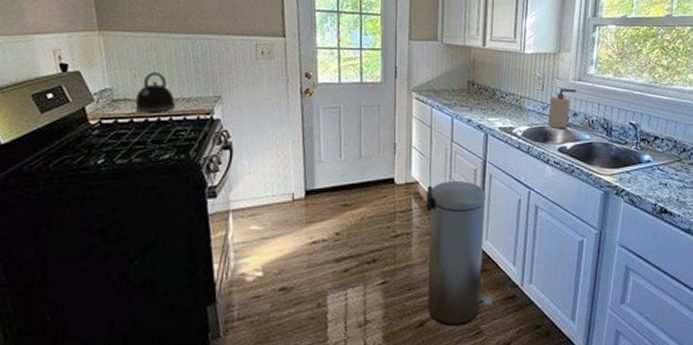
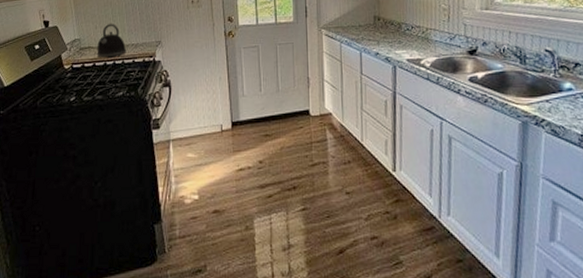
pedal bin: present [426,181,492,327] -> none [340,112,410,256]
soap dispenser: present [547,88,576,129] -> none [455,17,484,59]

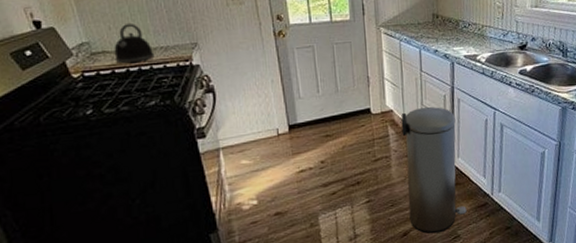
pedal bin: none [340,112,410,256] -> present [401,107,467,234]

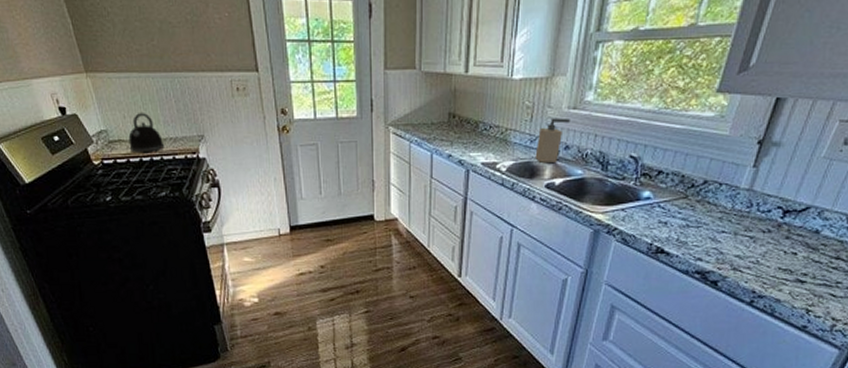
pedal bin: present [401,107,467,234] -> none [406,219,471,353]
soap dispenser: none [508,15,534,53] -> present [535,118,570,164]

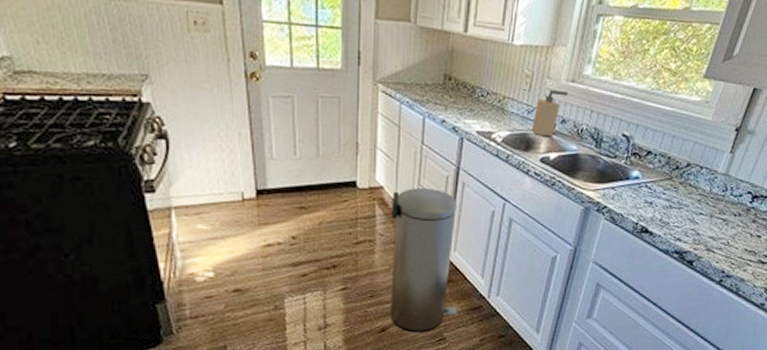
kettle: present [128,113,165,153] -> none [43,39,95,91]
pedal bin: none [406,219,471,353] -> present [390,188,457,333]

